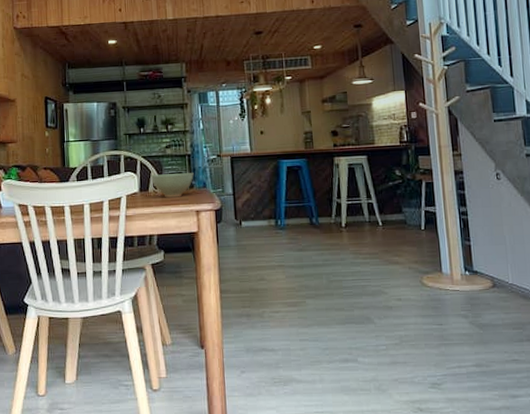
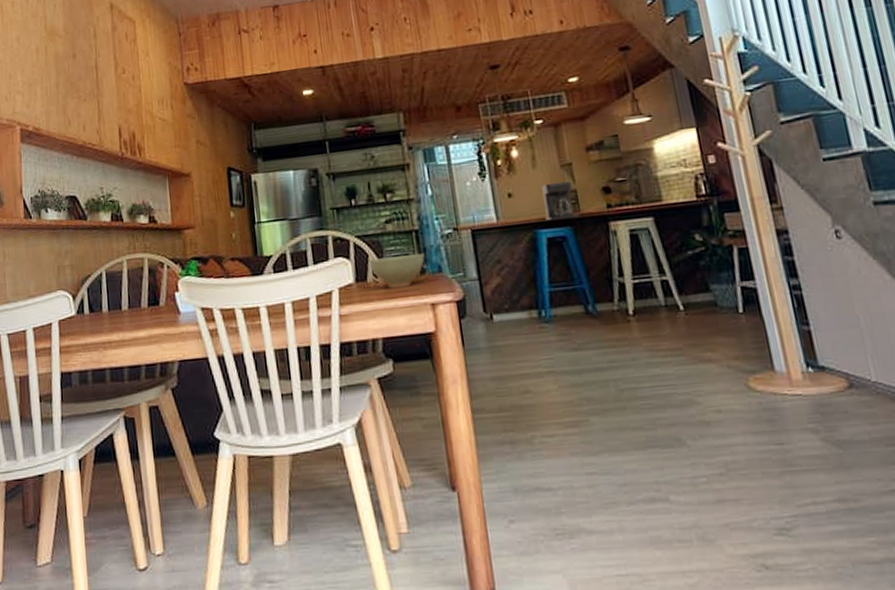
coffee maker: none [286,124,313,155] -> present [542,181,580,222]

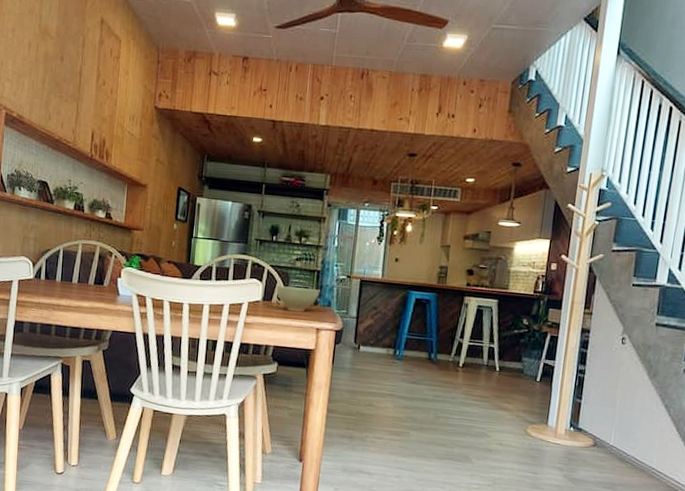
coffee maker: present [542,181,580,222] -> none [418,257,445,289]

